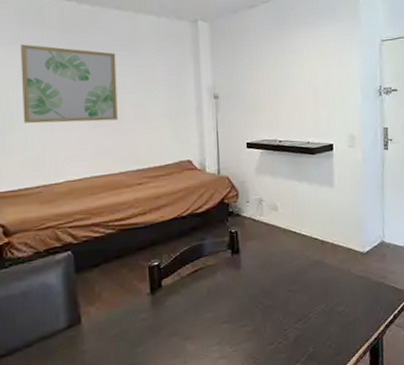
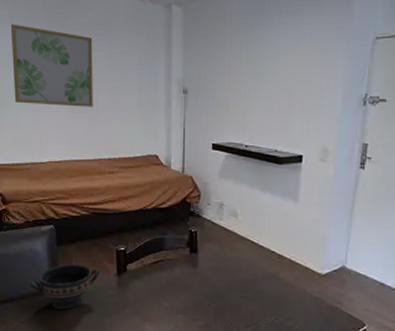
bowl: none [39,290,130,350] -> present [29,264,100,310]

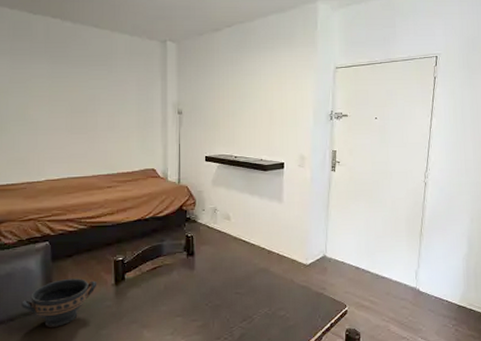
wall art: present [10,24,93,107] -> none [11,56,93,129]

